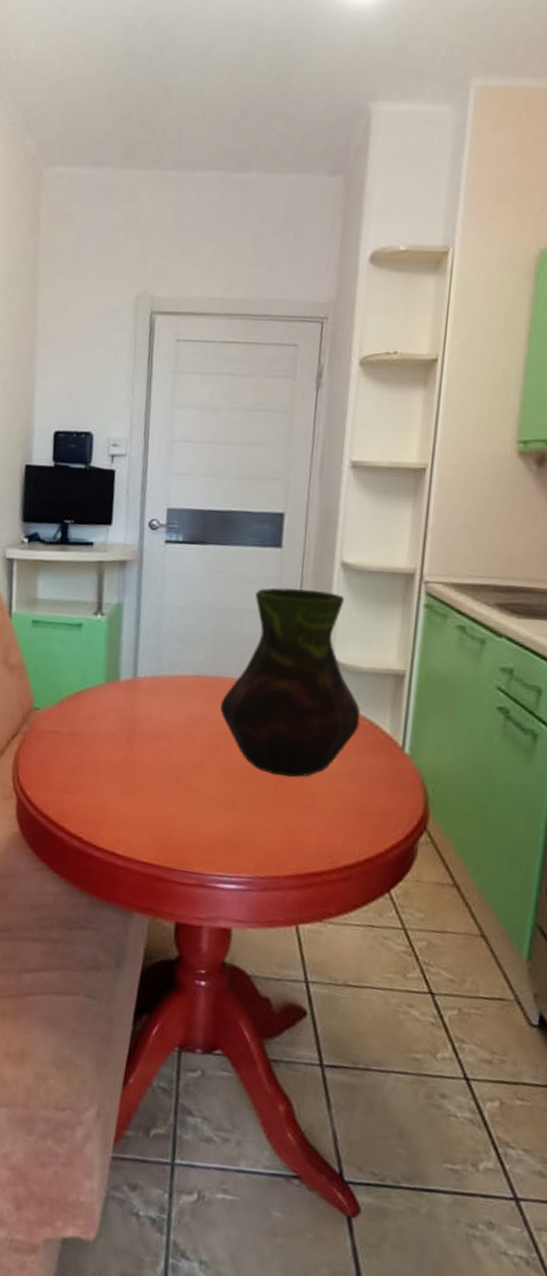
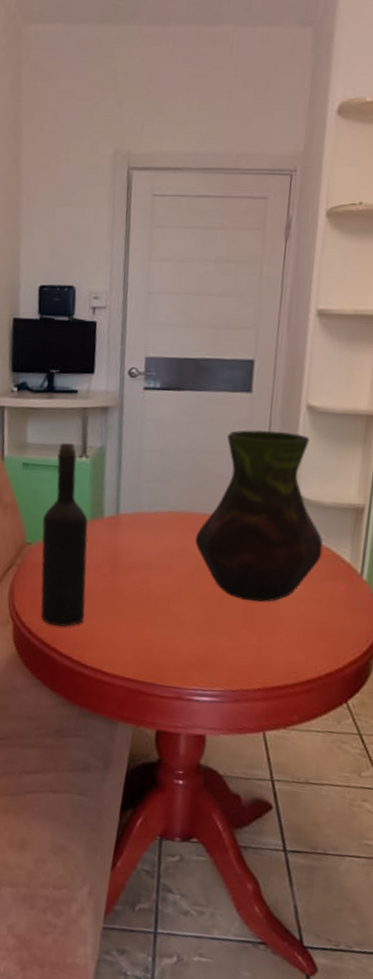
wine bottle: none [47,598,103,803] -> present [40,442,88,627]

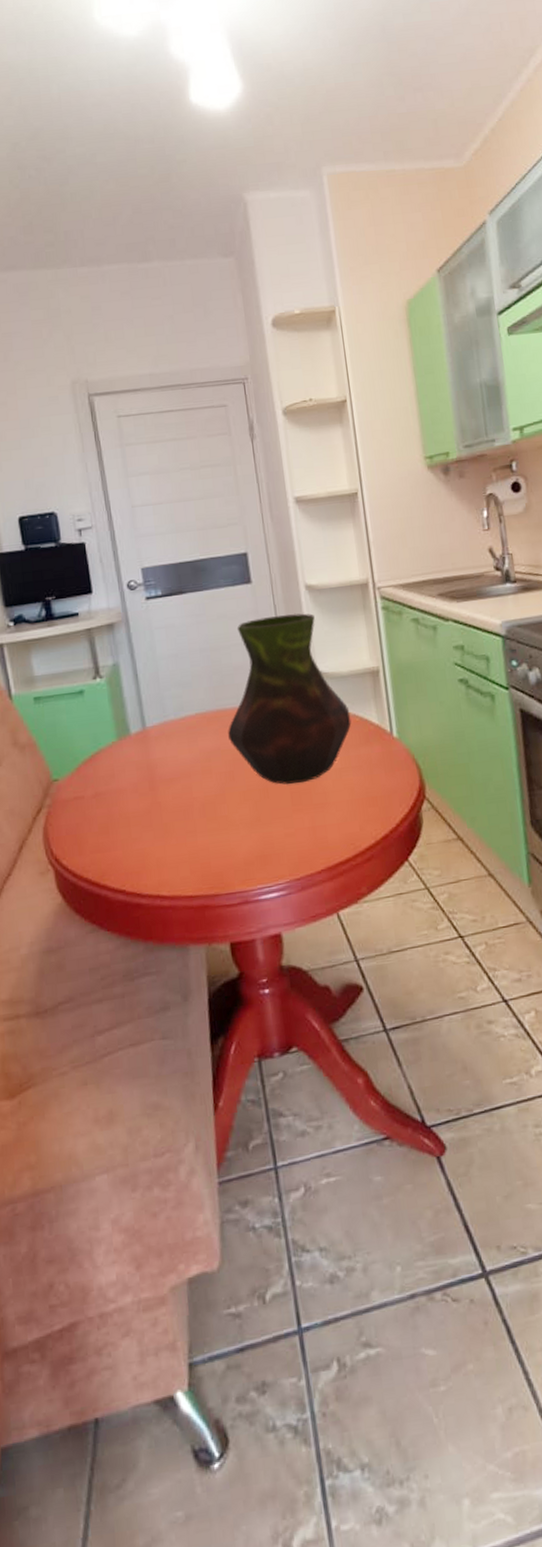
wine bottle: present [40,442,88,627] -> none [66,666,131,862]

